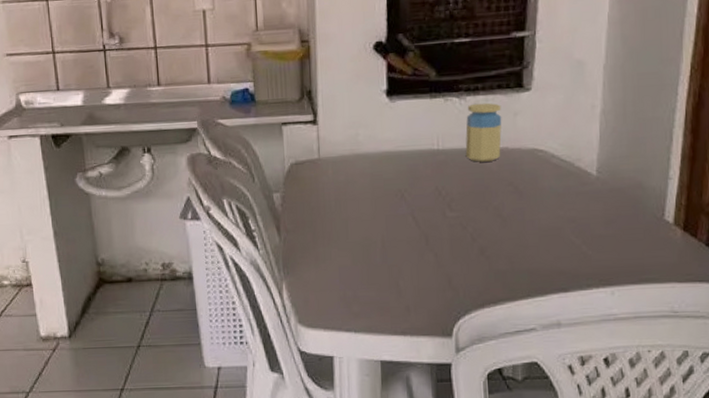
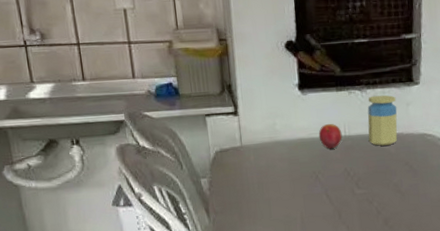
fruit: none [407,135,435,165] -> present [318,123,342,149]

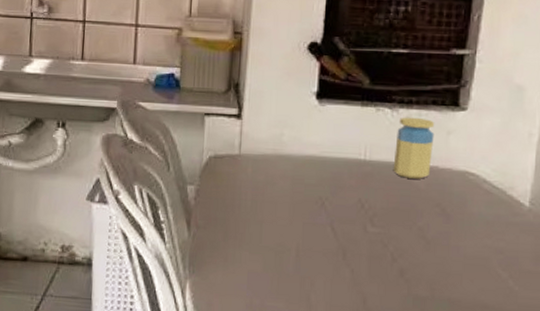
fruit: present [318,123,342,149] -> none [332,142,361,174]

